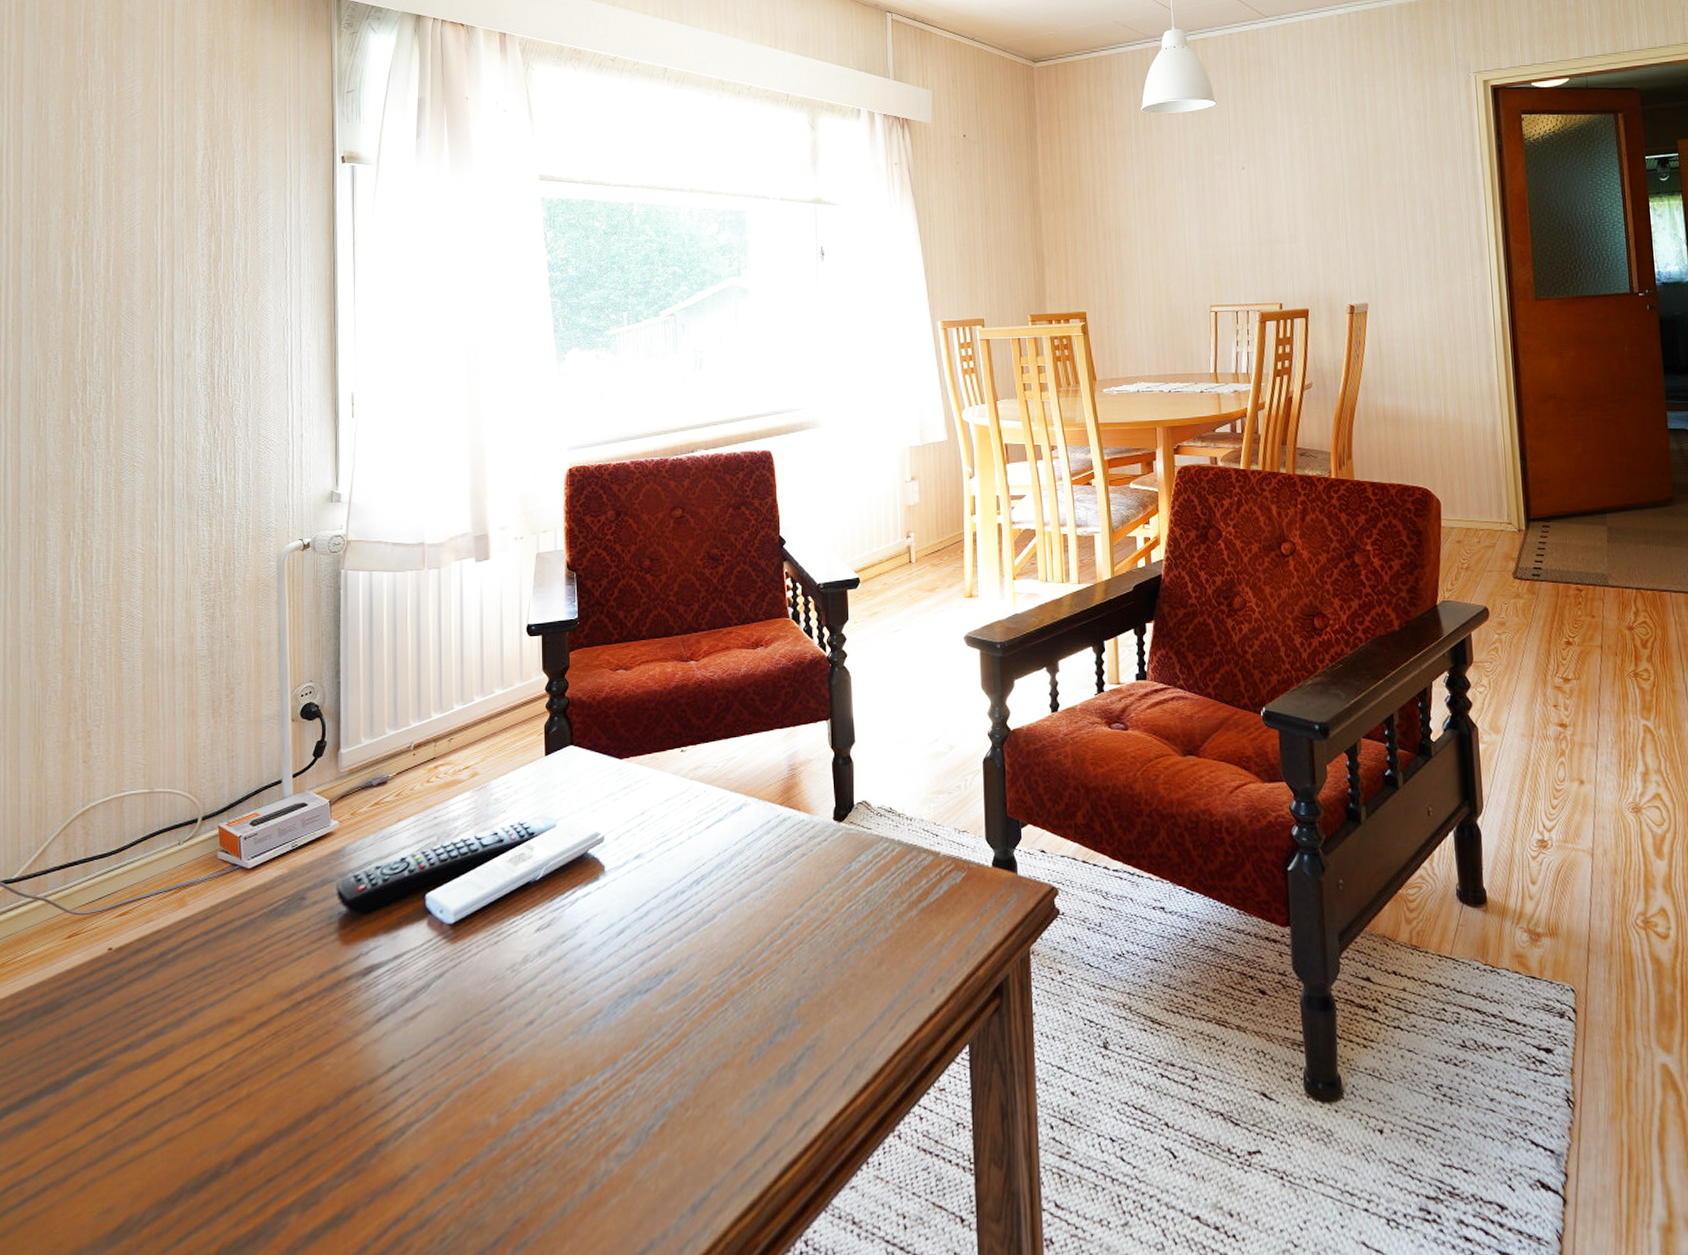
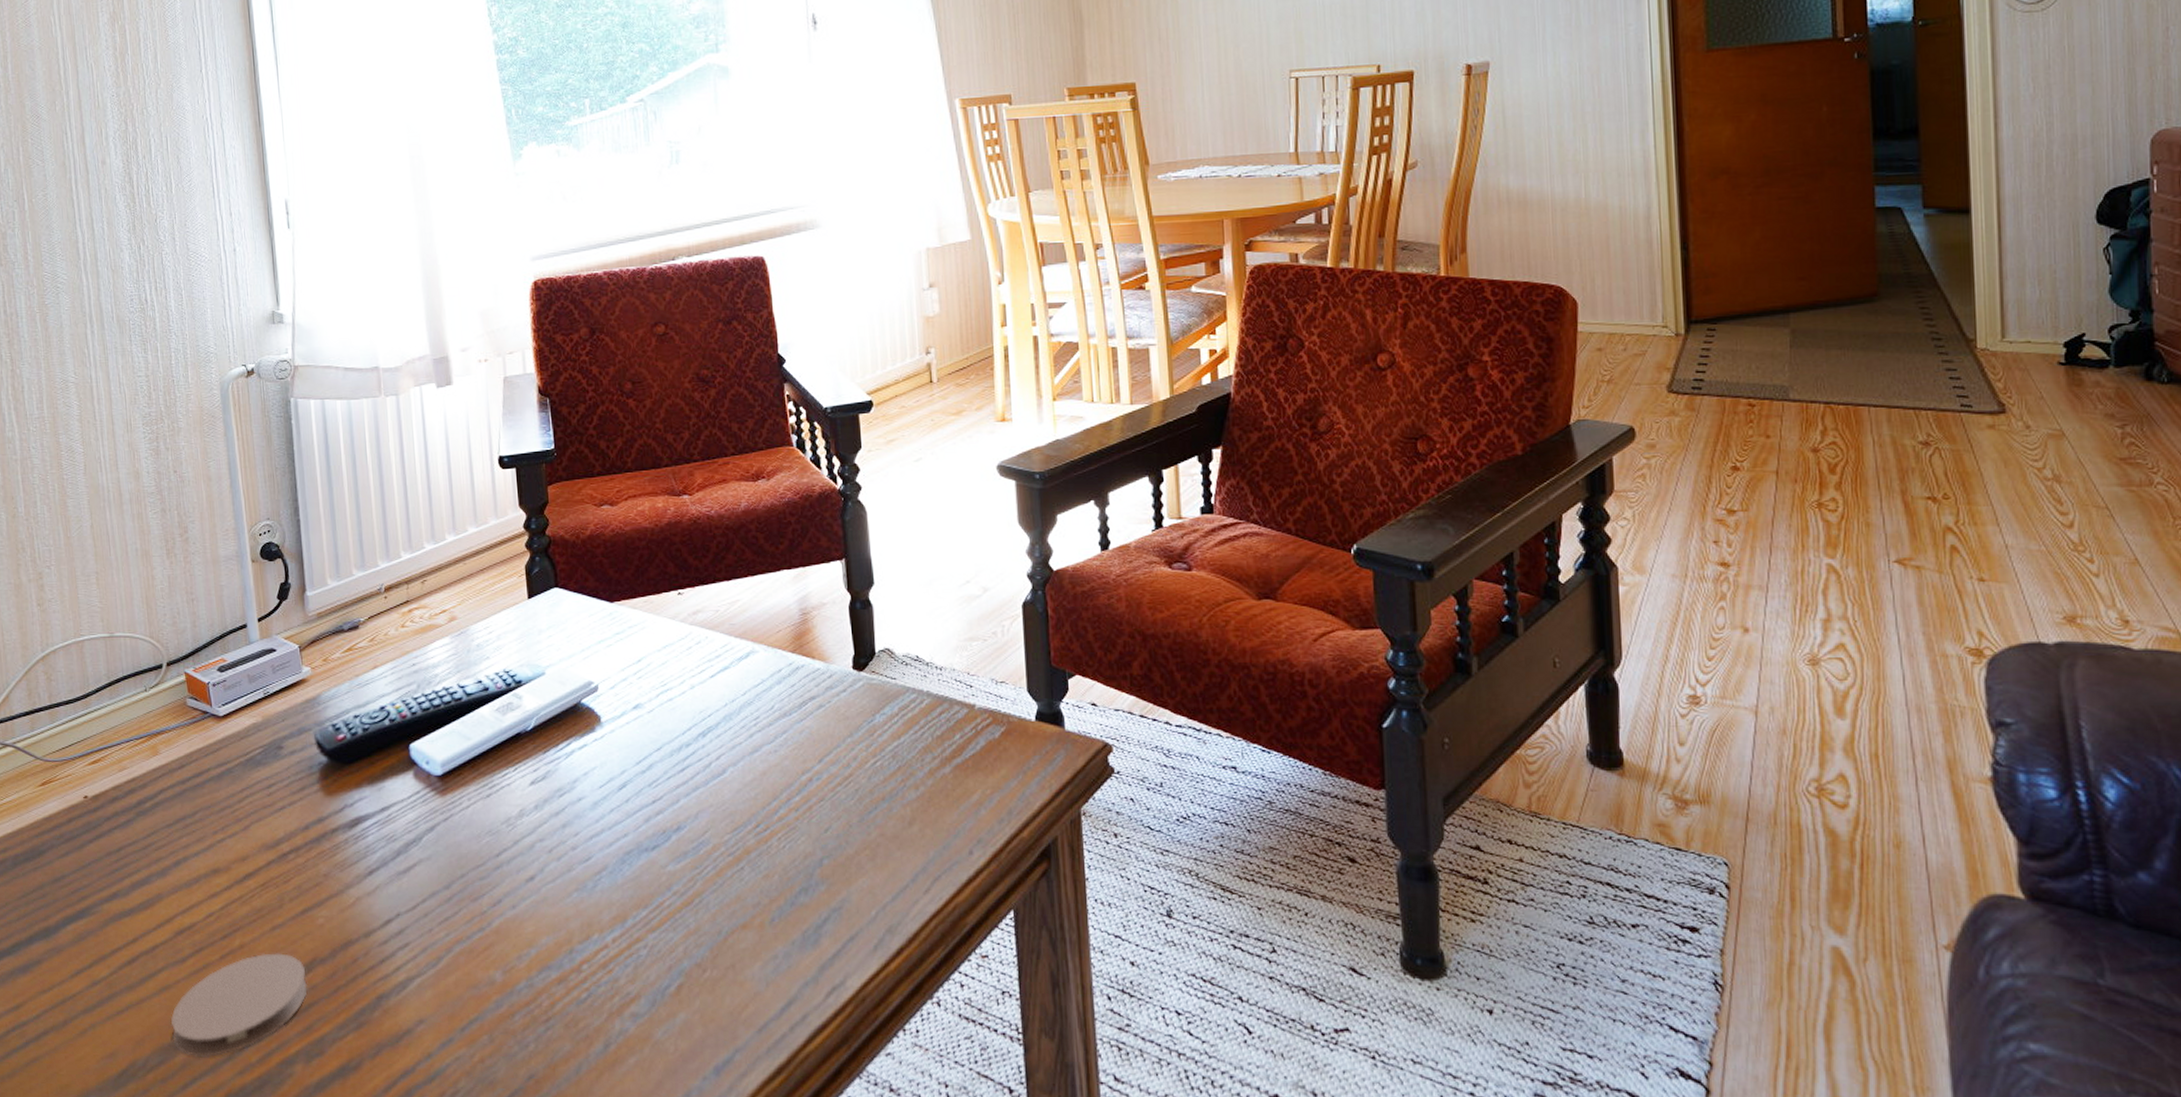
coaster: none [172,1102,309,1211] -> present [171,953,307,1058]

